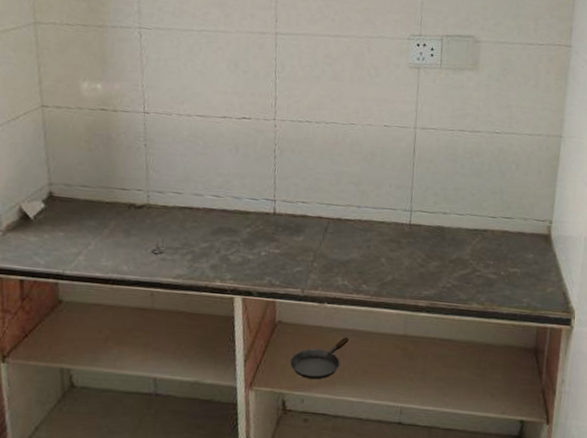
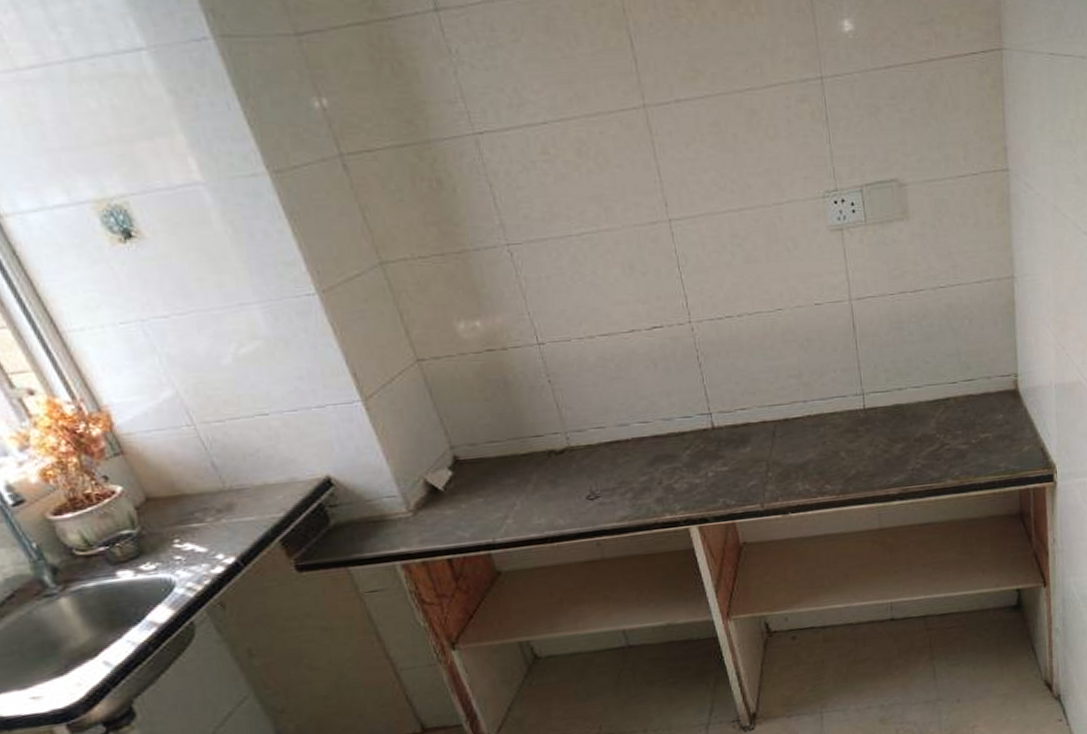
frying pan: present [290,337,349,380] -> none [765,544,822,596]

